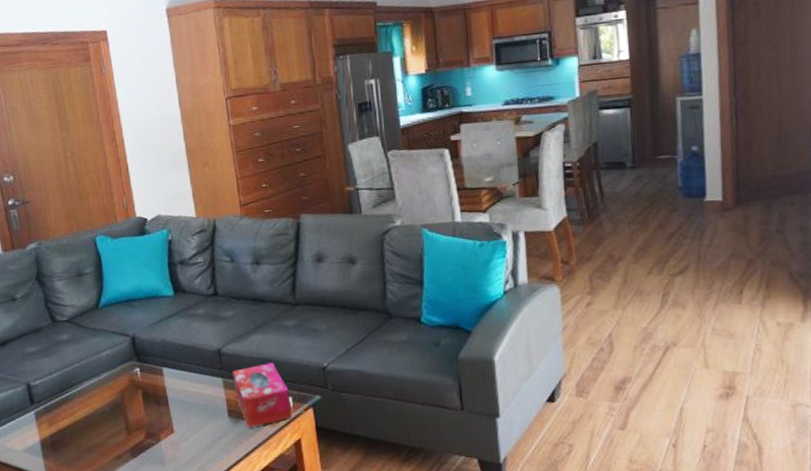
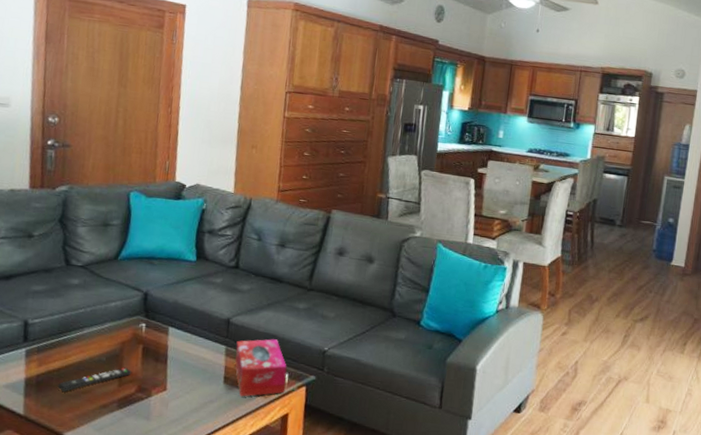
remote control: none [71,415,137,449] -> present [57,367,132,393]

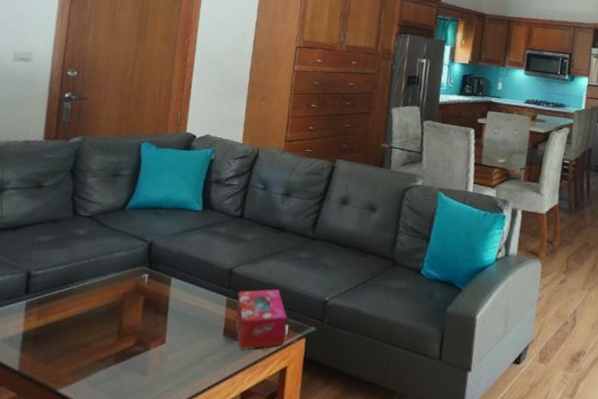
remote control: present [57,367,132,393] -> none [55,320,132,347]

